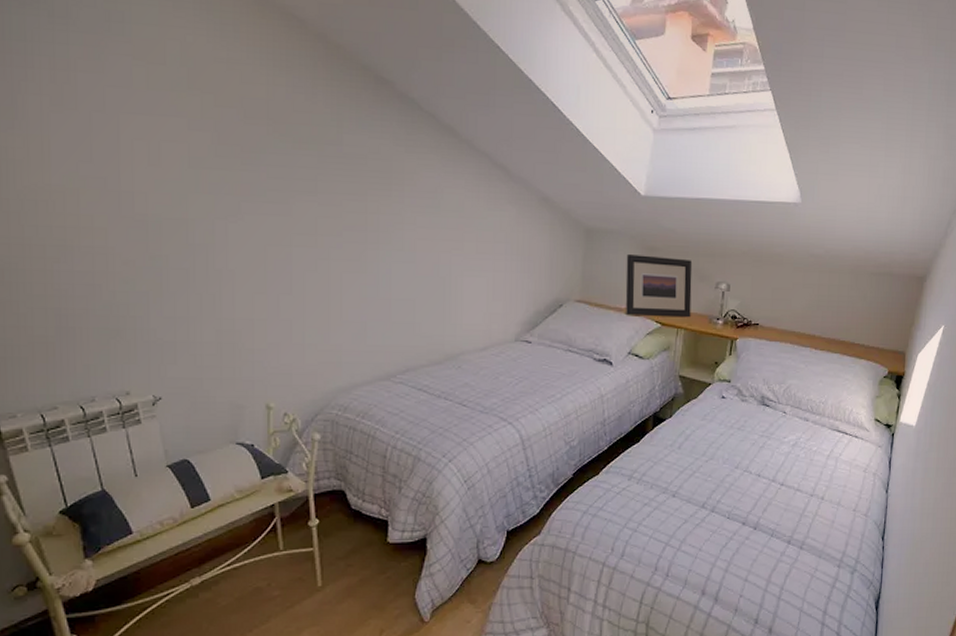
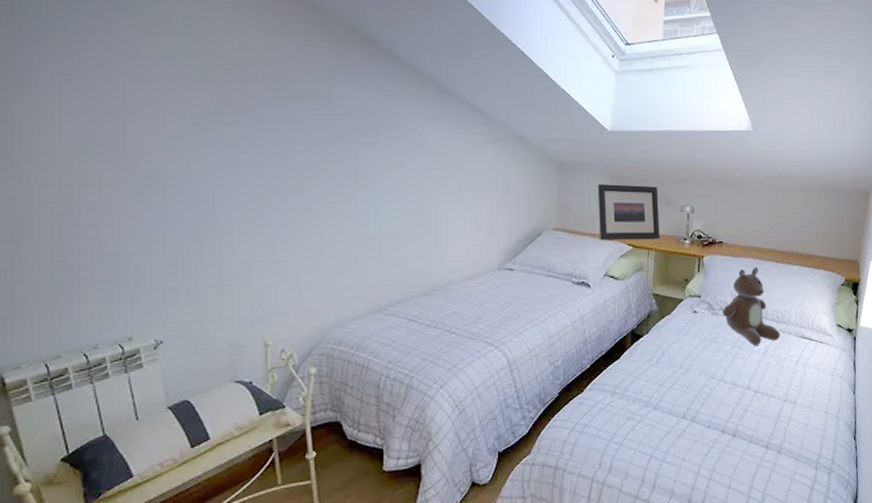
teddy bear: none [753,353,814,436] -> present [723,267,781,345]

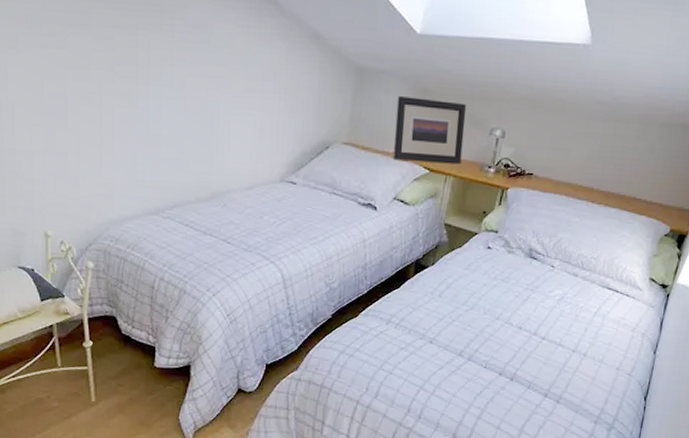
teddy bear: present [723,267,781,345] -> none [520,205,583,290]

